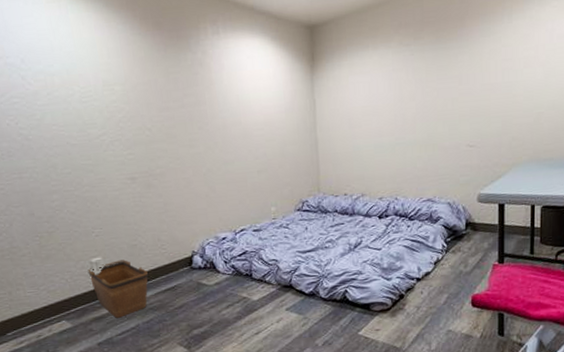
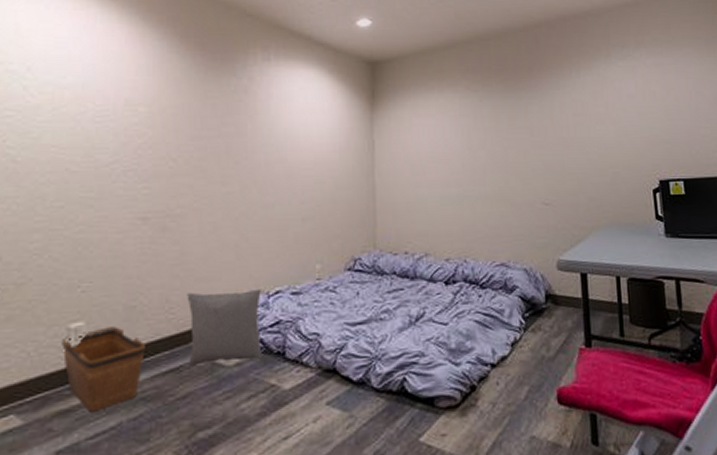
pillow: none [173,228,236,287] -> present [187,288,264,368]

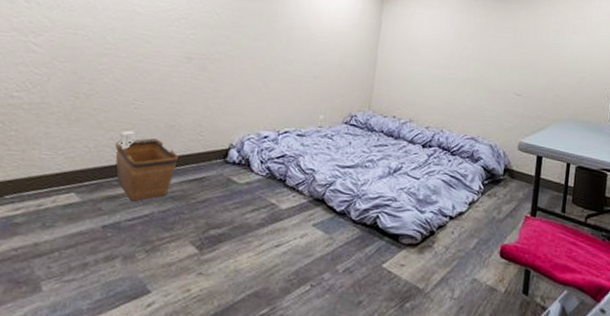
pillow: present [187,288,264,368] -> none [209,121,274,184]

